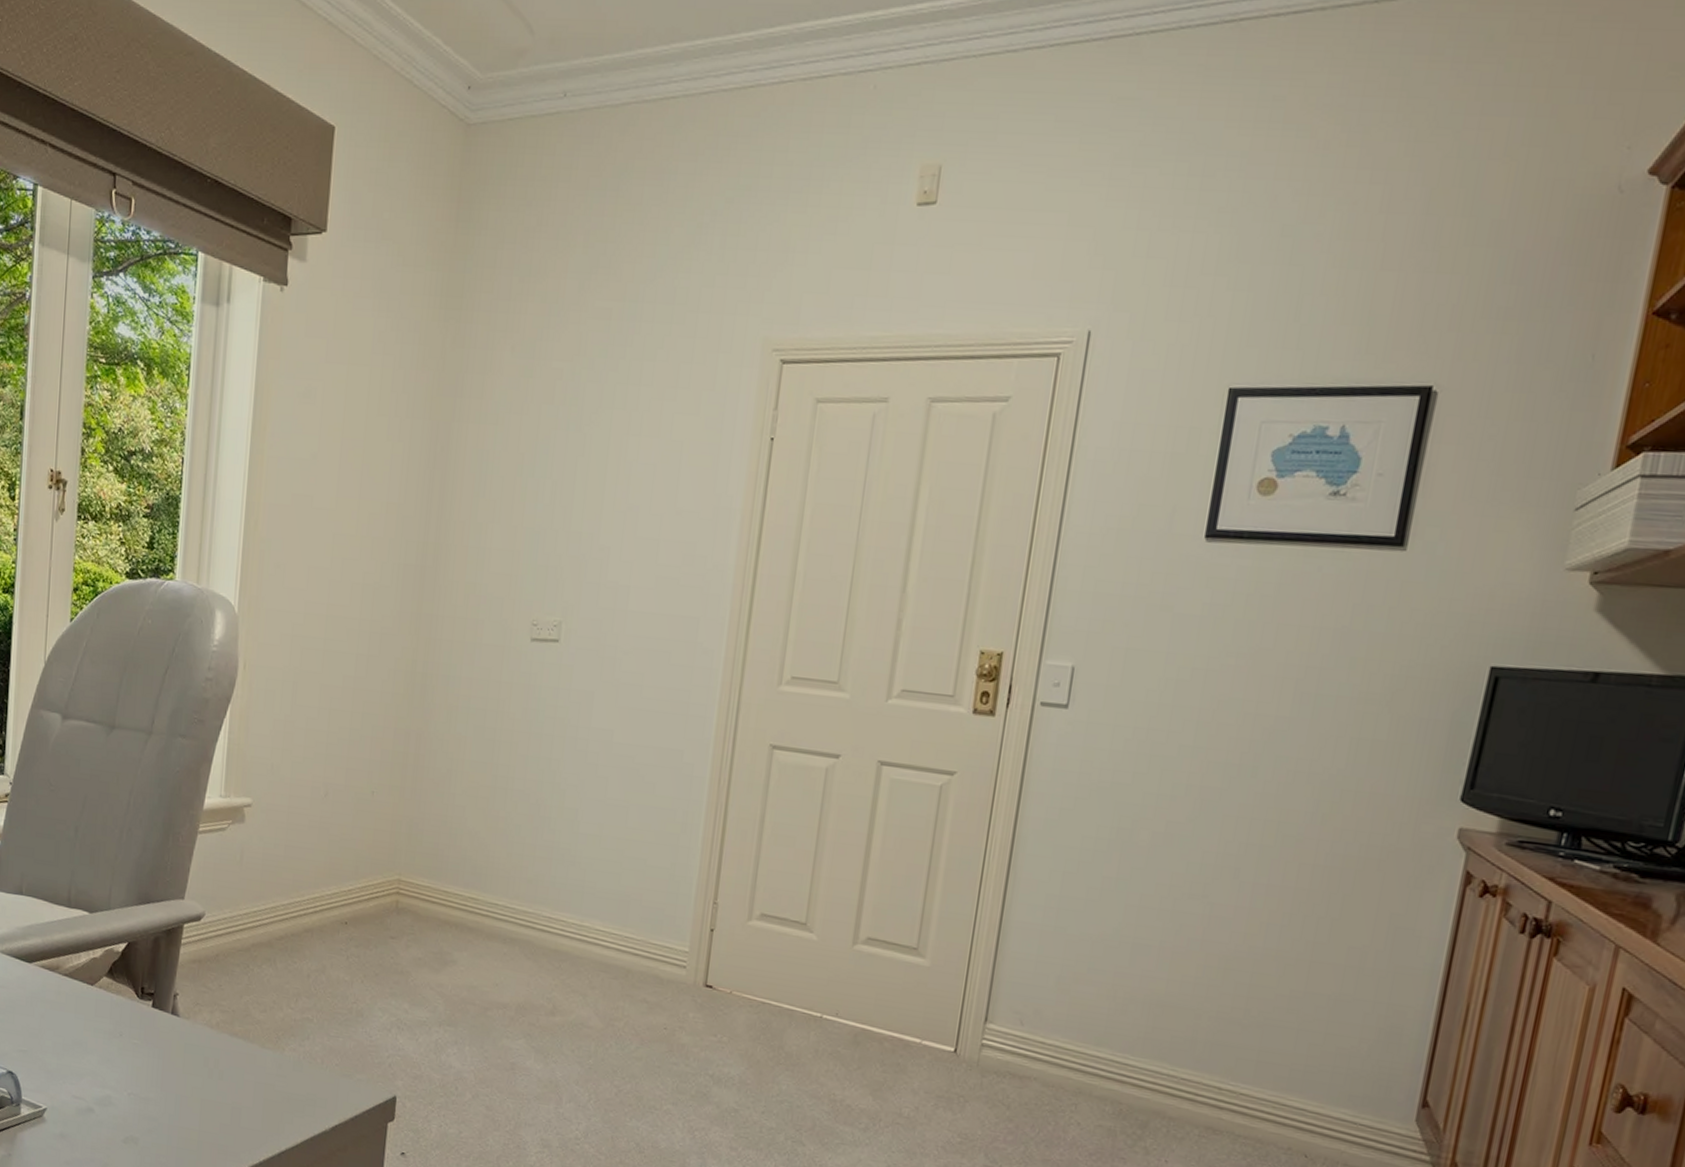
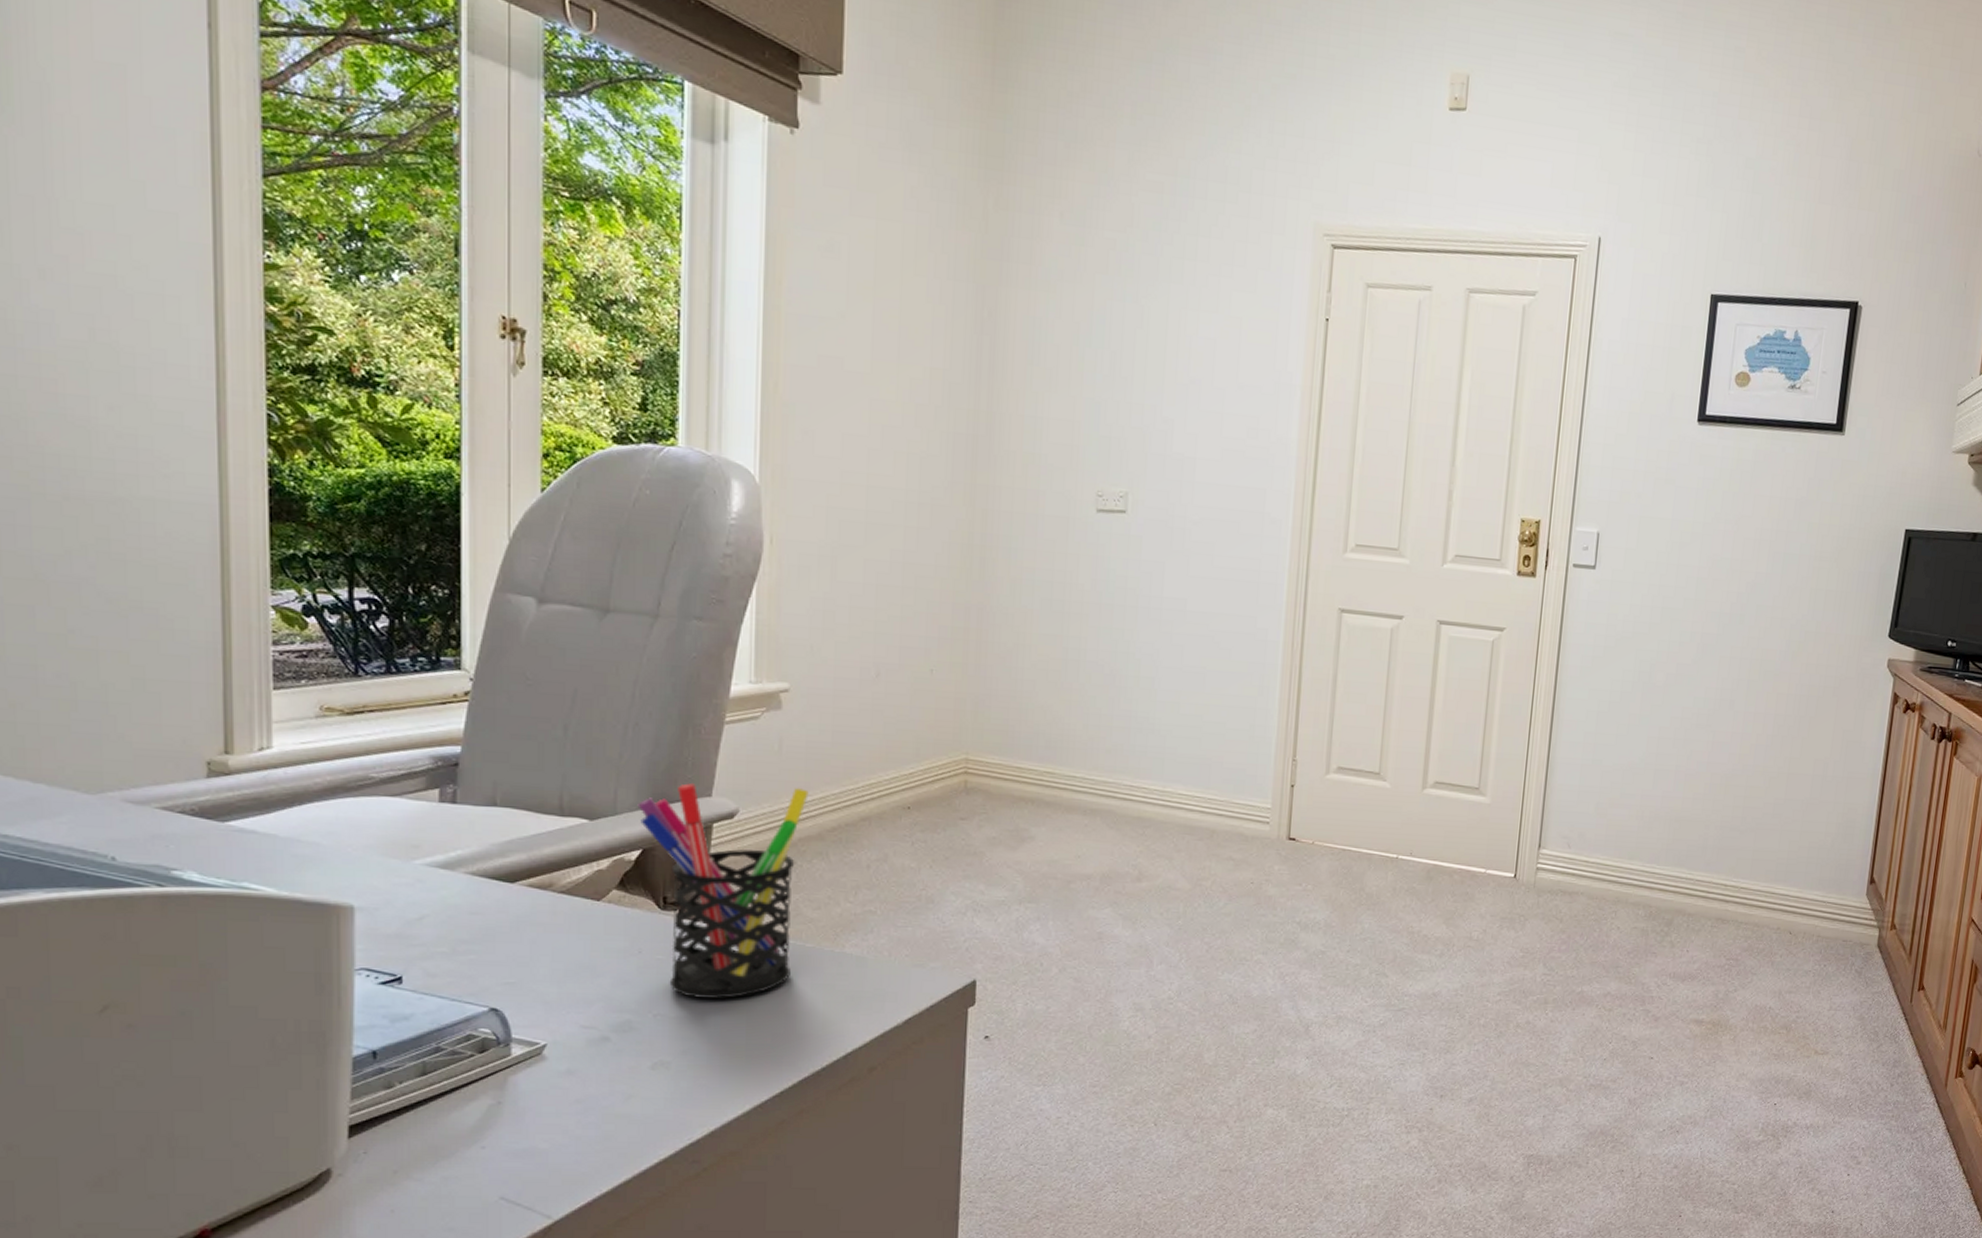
pen holder: none [126,886,263,1087] -> present [637,783,809,999]

